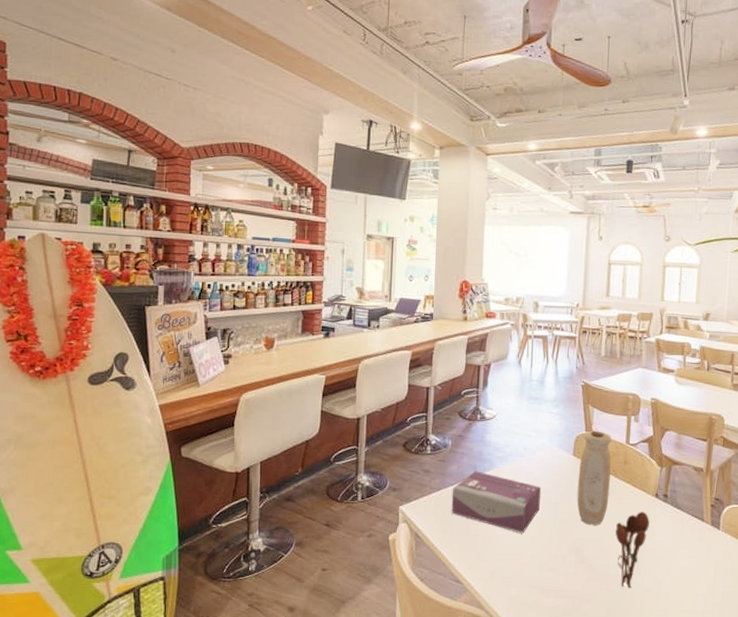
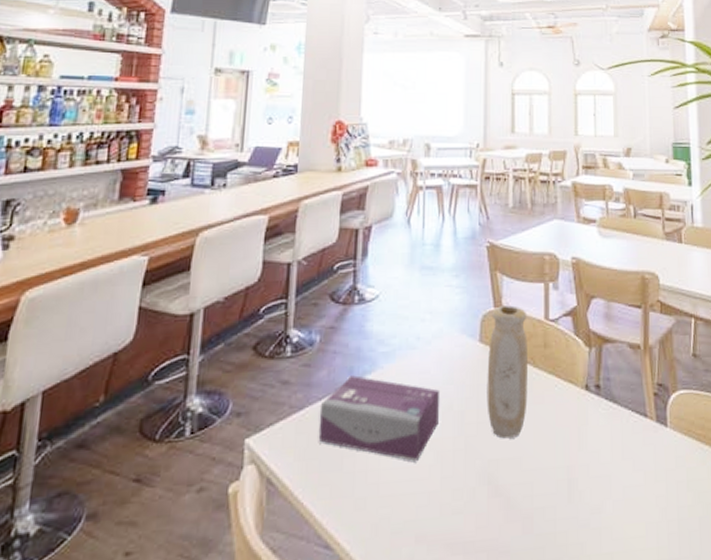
utensil holder: present [615,511,650,589] -> none [537,411,580,528]

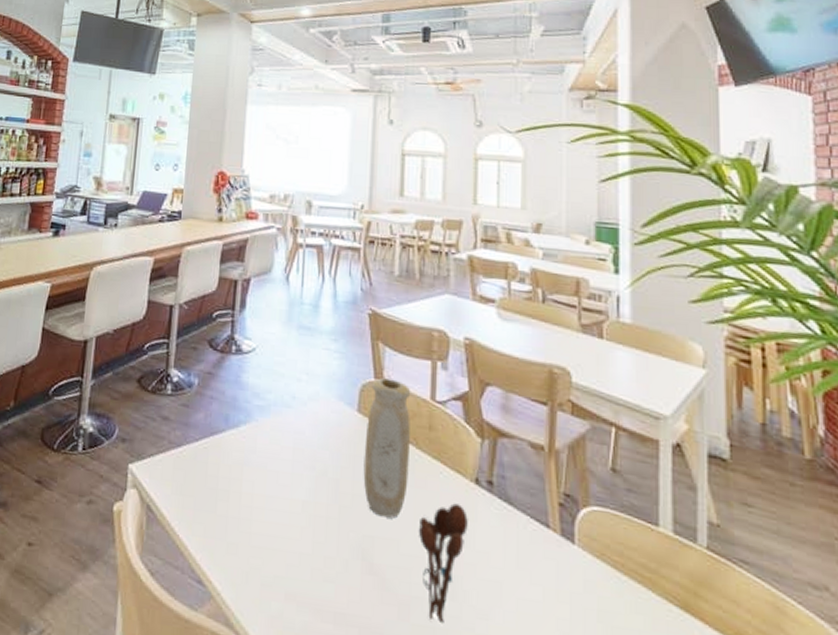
tissue box: present [318,375,440,462] -> none [194,423,315,521]
utensil holder: none [537,411,580,528] -> present [418,503,468,624]

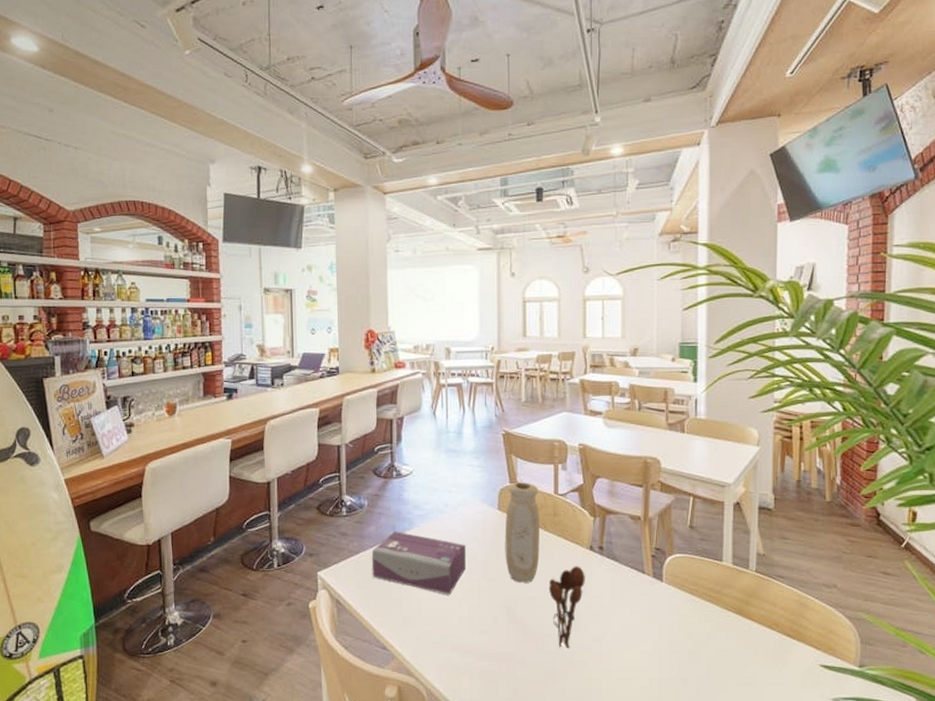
tissue box: none [194,423,315,521] -> present [371,531,467,596]

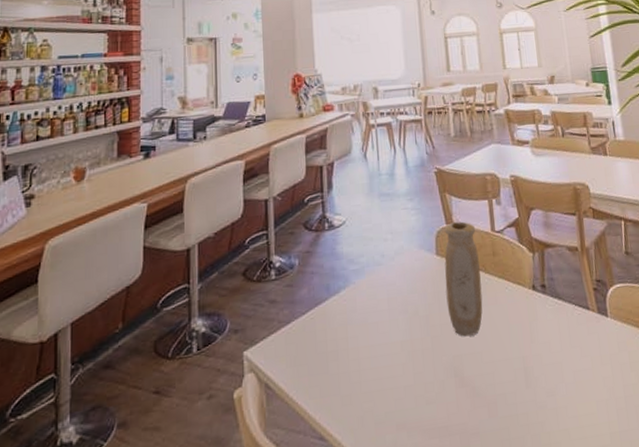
tissue box: present [371,531,467,596] -> none [304,291,407,362]
utensil holder: present [548,566,585,649] -> none [495,309,532,410]

